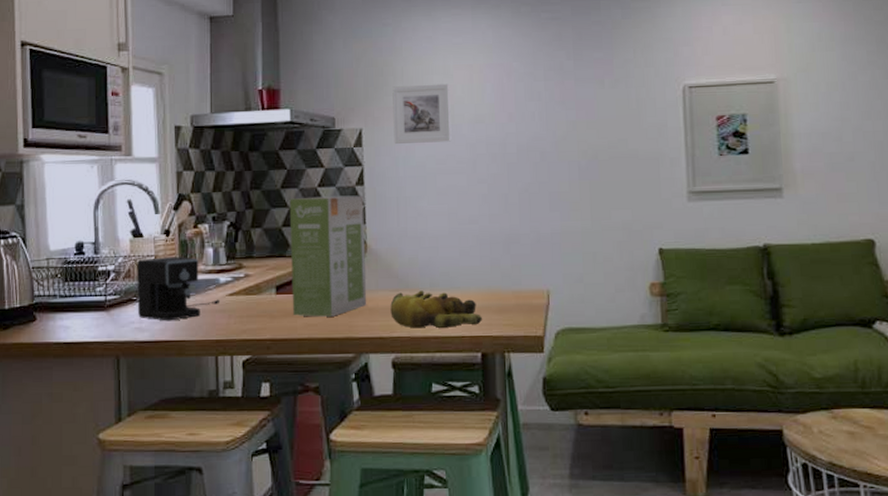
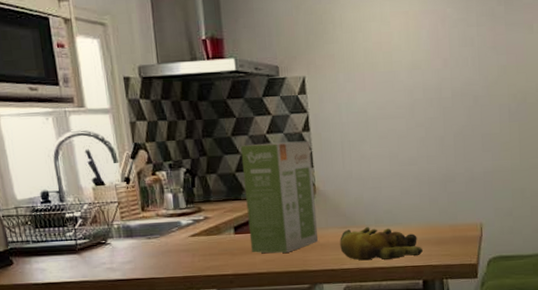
coffee maker: present [137,257,219,321] -> none [102,202,183,262]
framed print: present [392,83,452,144] -> none [332,30,391,91]

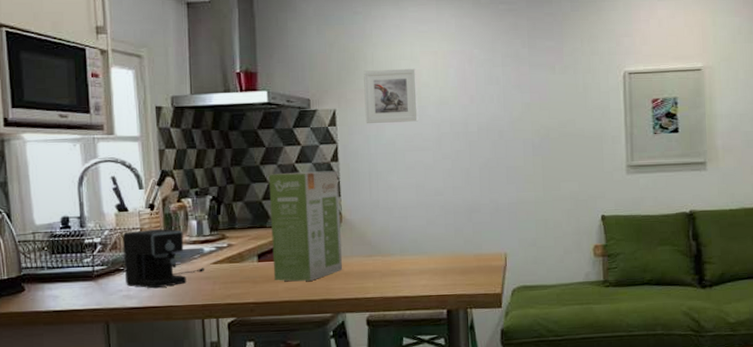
coffee maker: none [102,202,183,262] -> present [123,229,204,289]
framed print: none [332,30,391,91] -> present [363,68,419,123]
banana bunch: present [340,227,424,261] -> none [364,256,448,290]

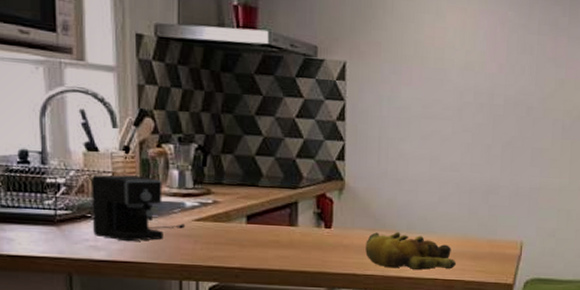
food box: present [268,170,343,282] -> none [263,127,344,250]
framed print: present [363,68,419,123] -> none [379,20,442,86]
banana bunch: none [364,256,448,290] -> present [365,232,457,270]

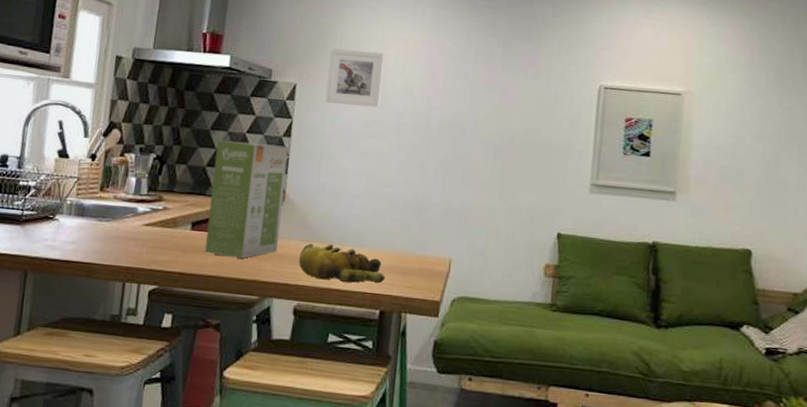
coffee maker: present [92,174,185,242] -> none [52,179,135,243]
food box: none [263,127,344,250] -> present [205,140,289,258]
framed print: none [379,20,442,86] -> present [325,48,385,108]

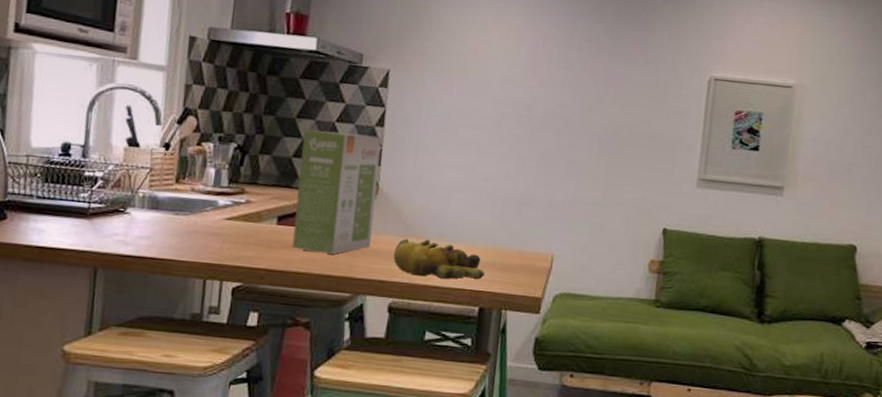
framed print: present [325,48,385,108] -> none [421,32,486,97]

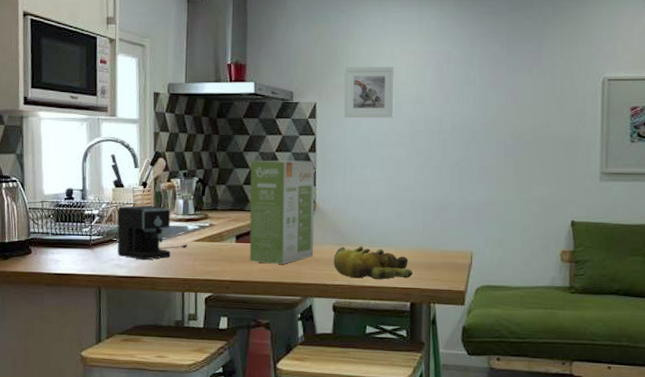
coffee maker: none [124,170,215,238] -> present [117,205,187,260]
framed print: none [421,32,486,97] -> present [344,66,395,118]

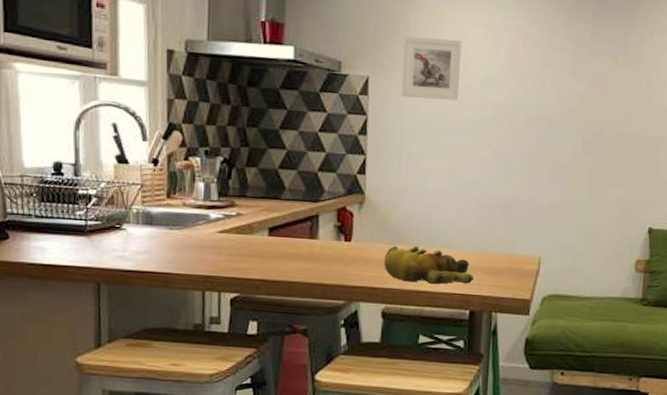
coffee maker: present [117,205,187,260] -> none [120,186,209,253]
food box: present [249,160,315,264] -> none [284,140,366,263]

